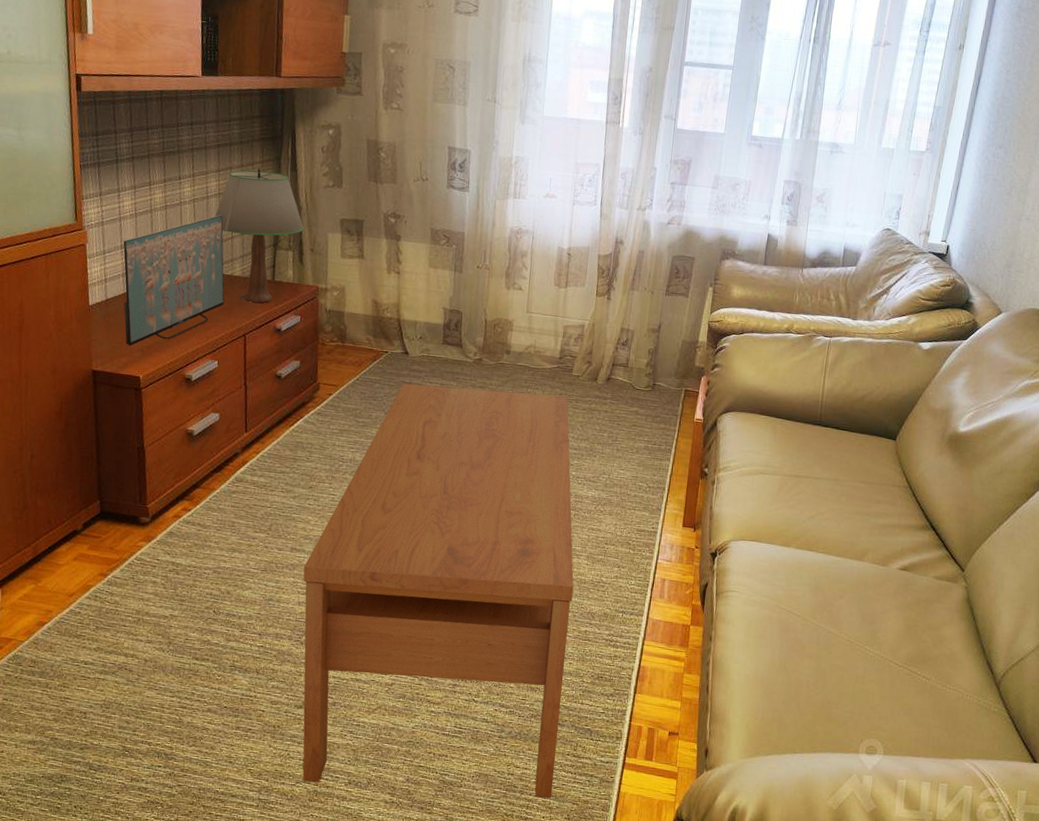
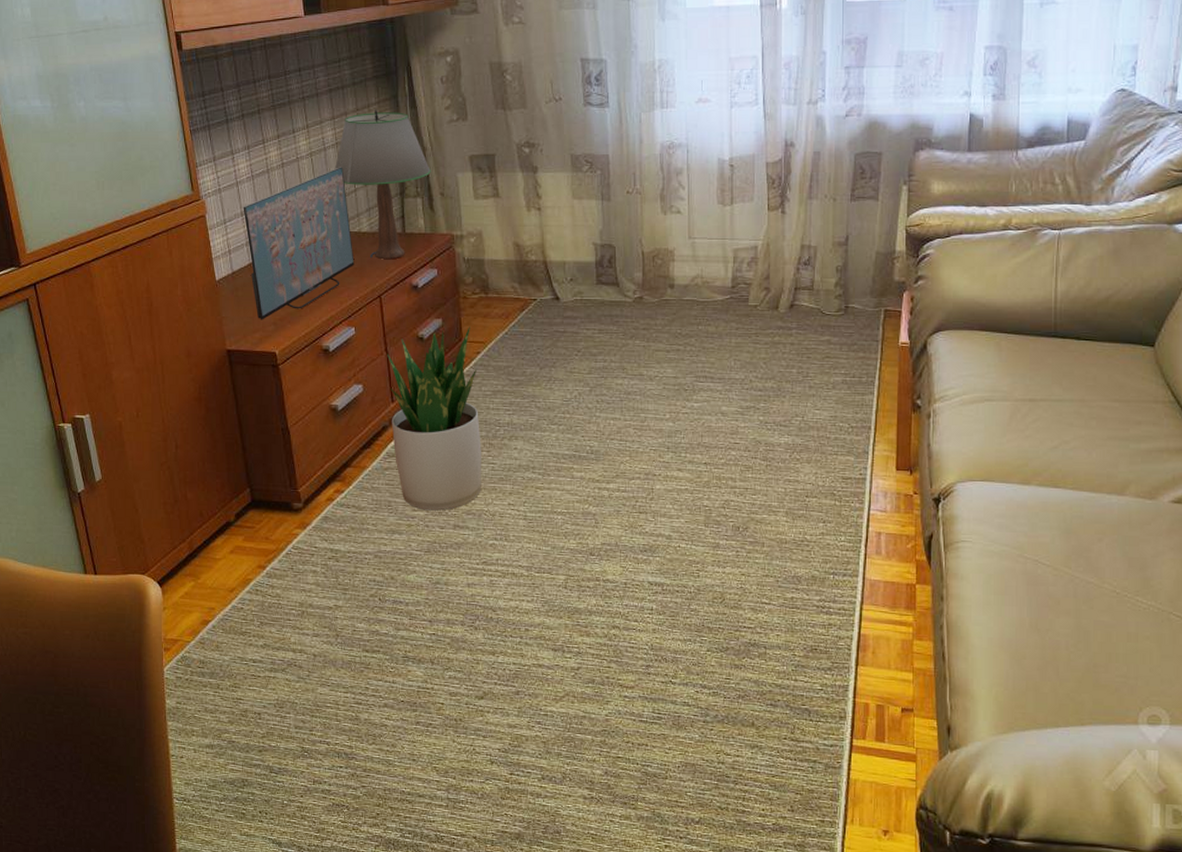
planter: none [242,370,328,534] -> present [387,326,481,511]
coffee table: present [302,384,574,799] -> none [469,330,774,789]

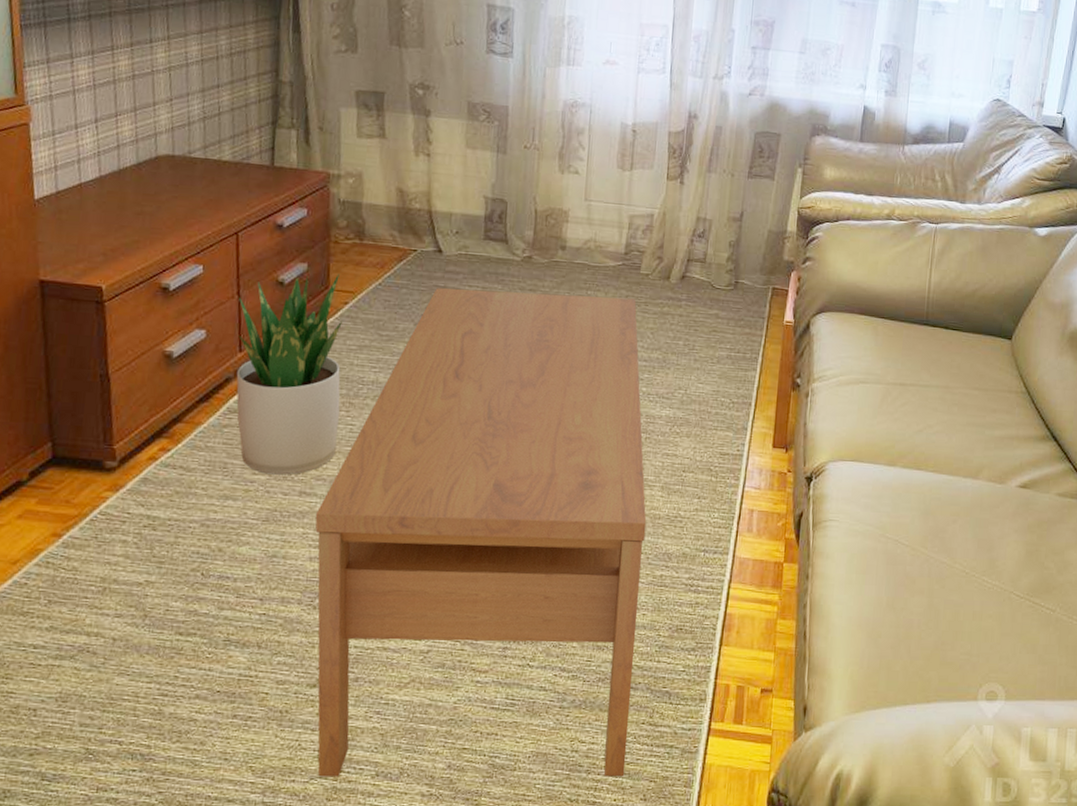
television: present [243,167,355,320] -> none [78,86,211,249]
table lamp: present [335,109,431,260] -> none [197,28,311,194]
coffee table: none [469,330,774,789] -> present [315,288,647,777]

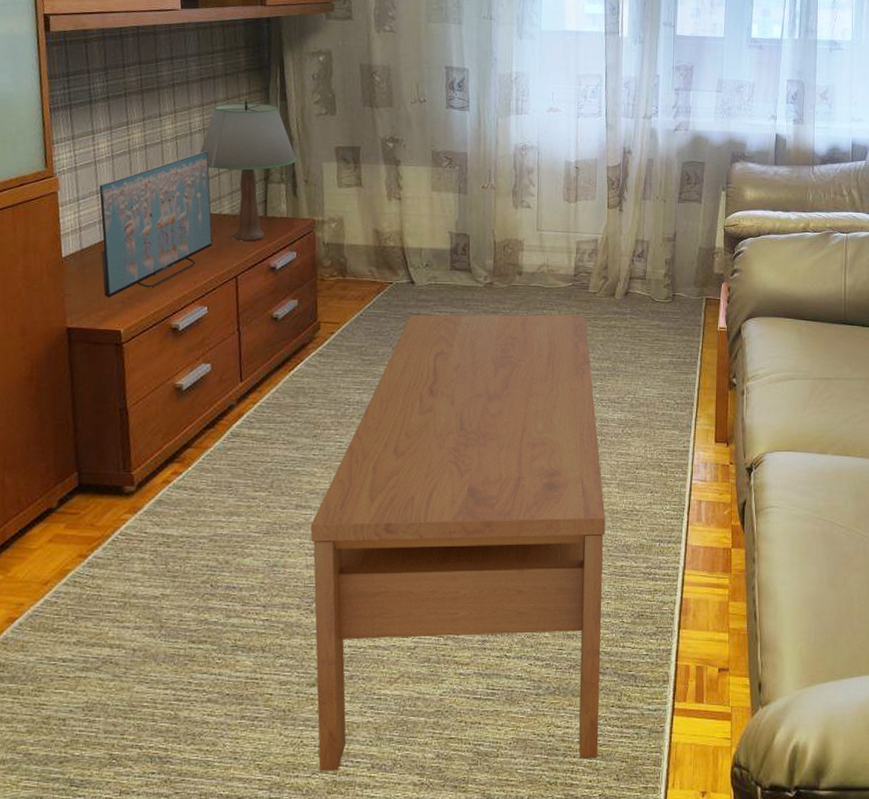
television: none [78,86,211,249] -> present [99,151,213,298]
table lamp: none [197,28,311,194] -> present [200,99,297,242]
planter: present [236,274,344,475] -> none [238,307,331,491]

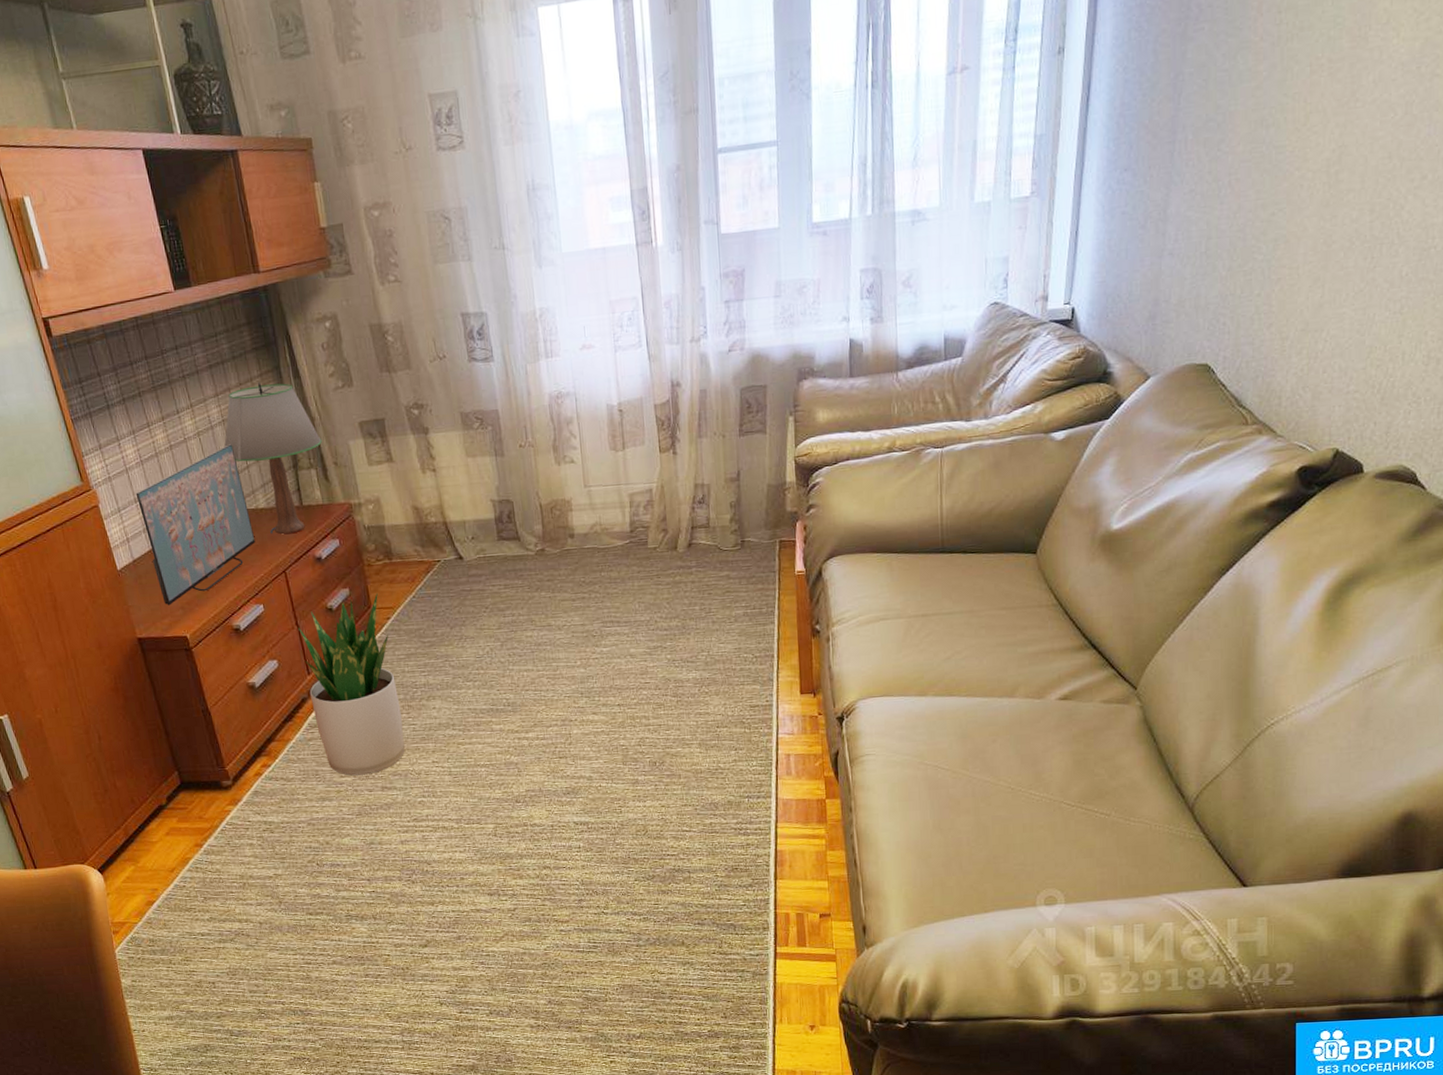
planter: none [238,307,331,491] -> present [298,593,405,776]
coffee table: present [310,314,606,772] -> none [398,573,704,1018]

